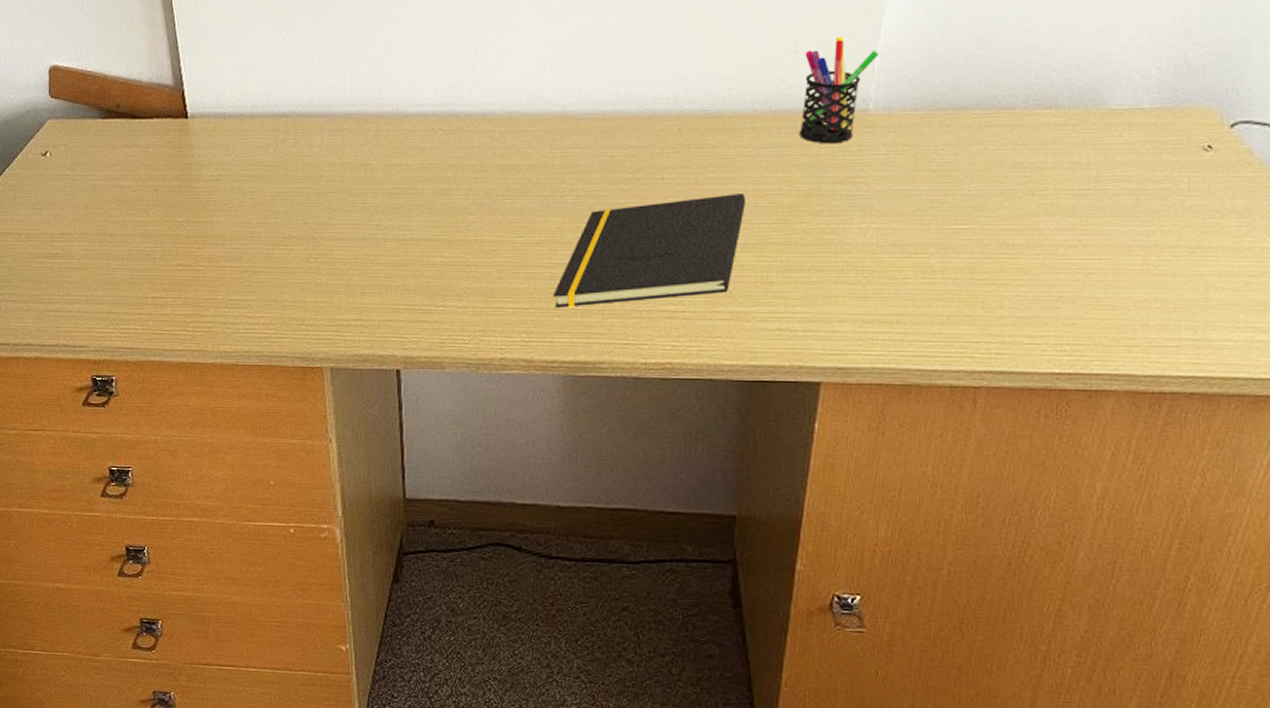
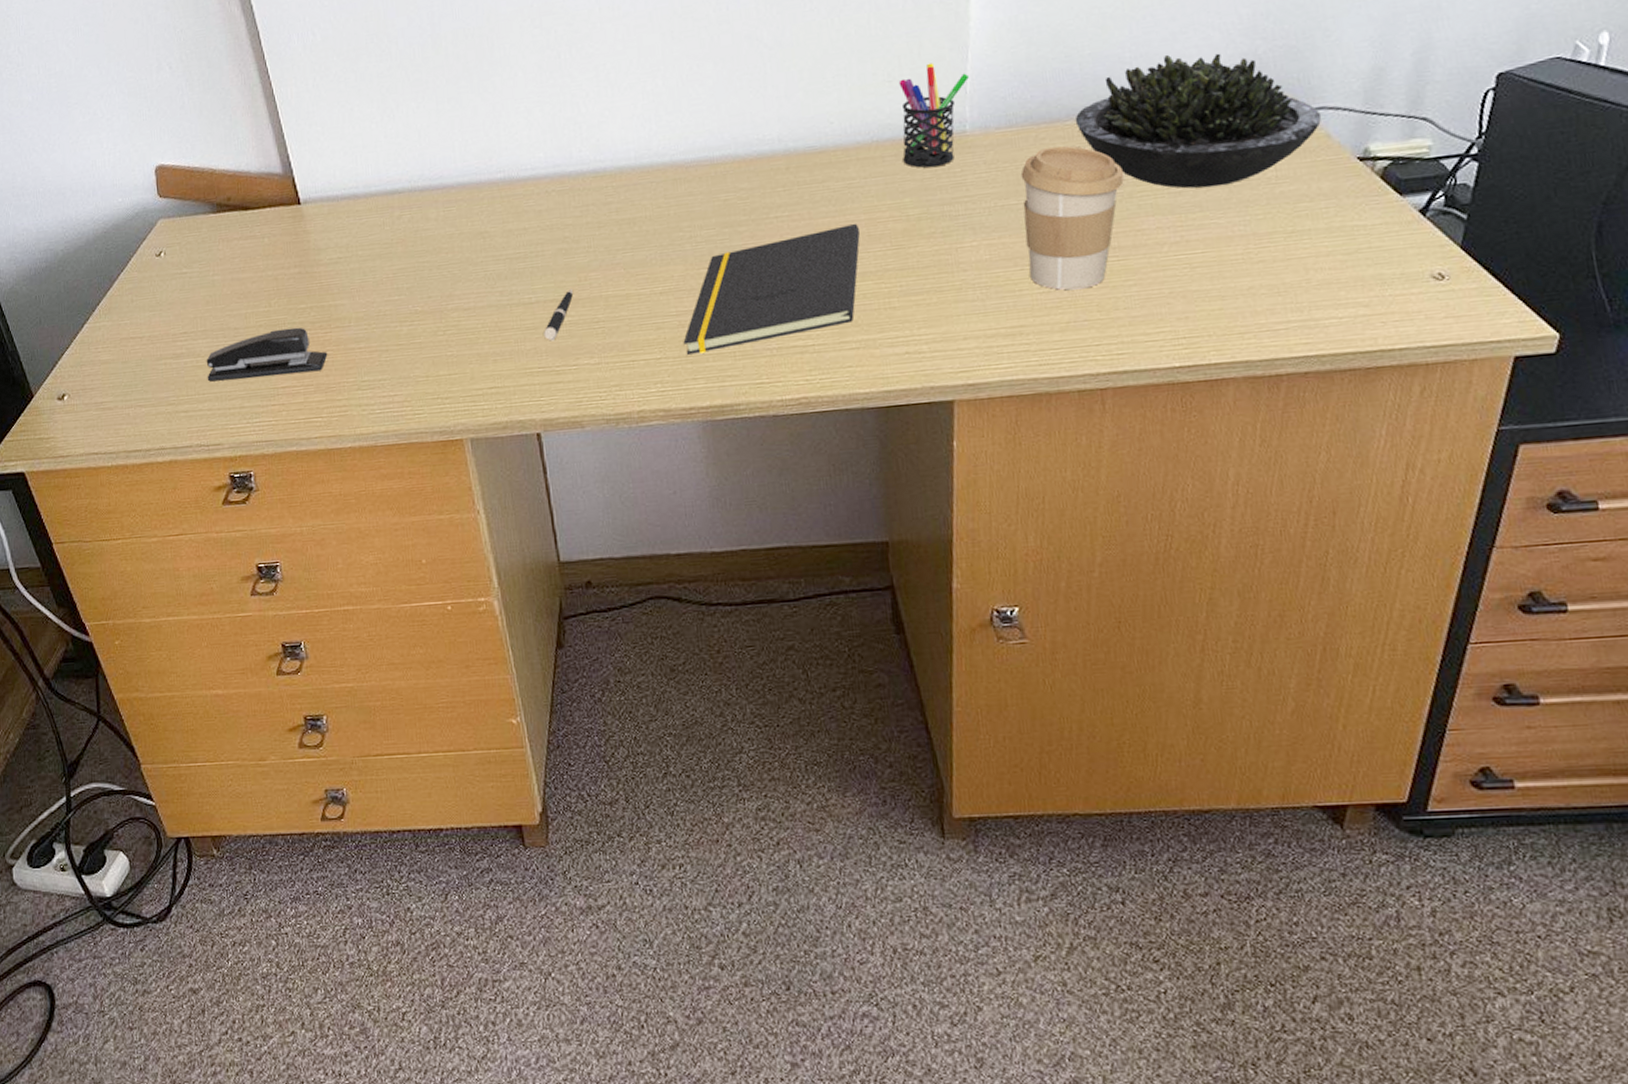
stapler: none [79,240,199,286] -> present [206,327,328,382]
pen: none [414,229,448,280] -> present [544,288,573,341]
coffee cup: none [916,134,1028,283] -> present [1020,145,1124,291]
succulent plant: none [984,50,1246,193] -> present [1075,53,1322,189]

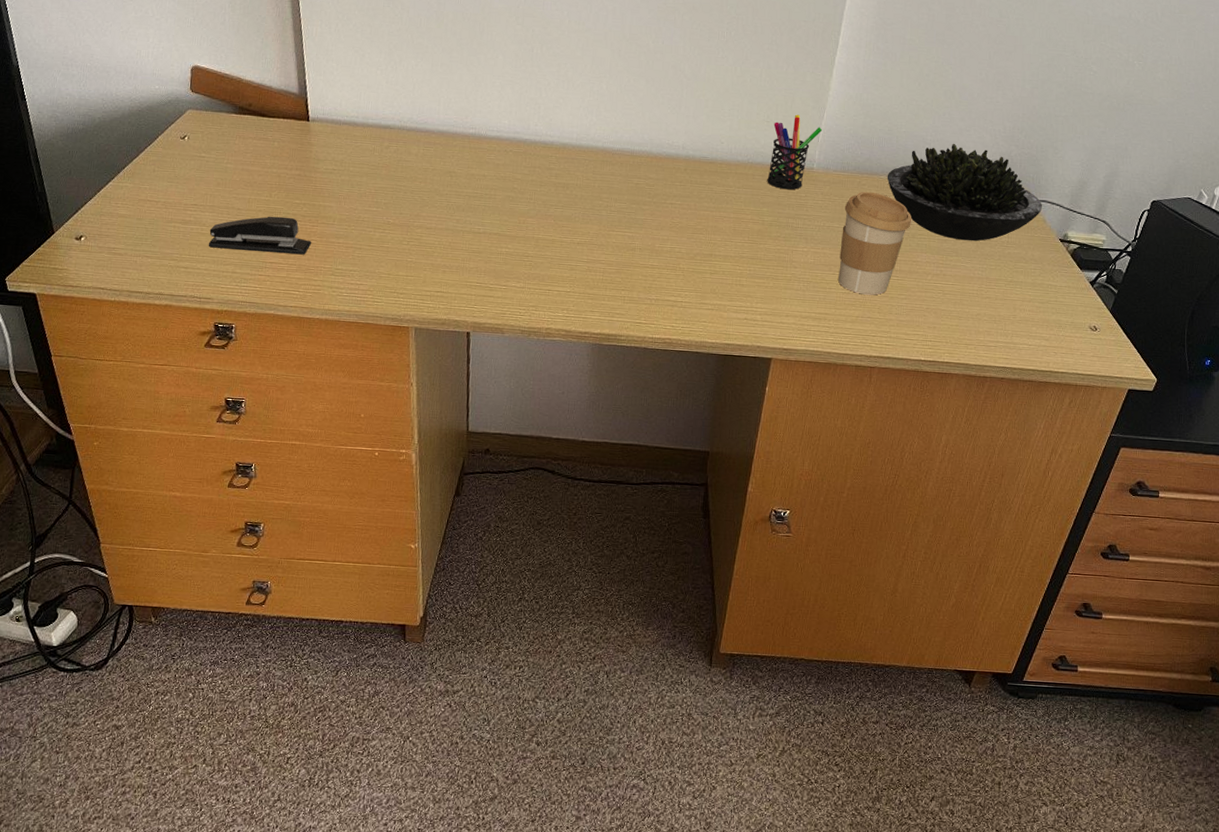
pen: present [544,288,573,341] -> none [485,227,512,265]
notepad: present [683,223,860,355] -> none [588,219,728,294]

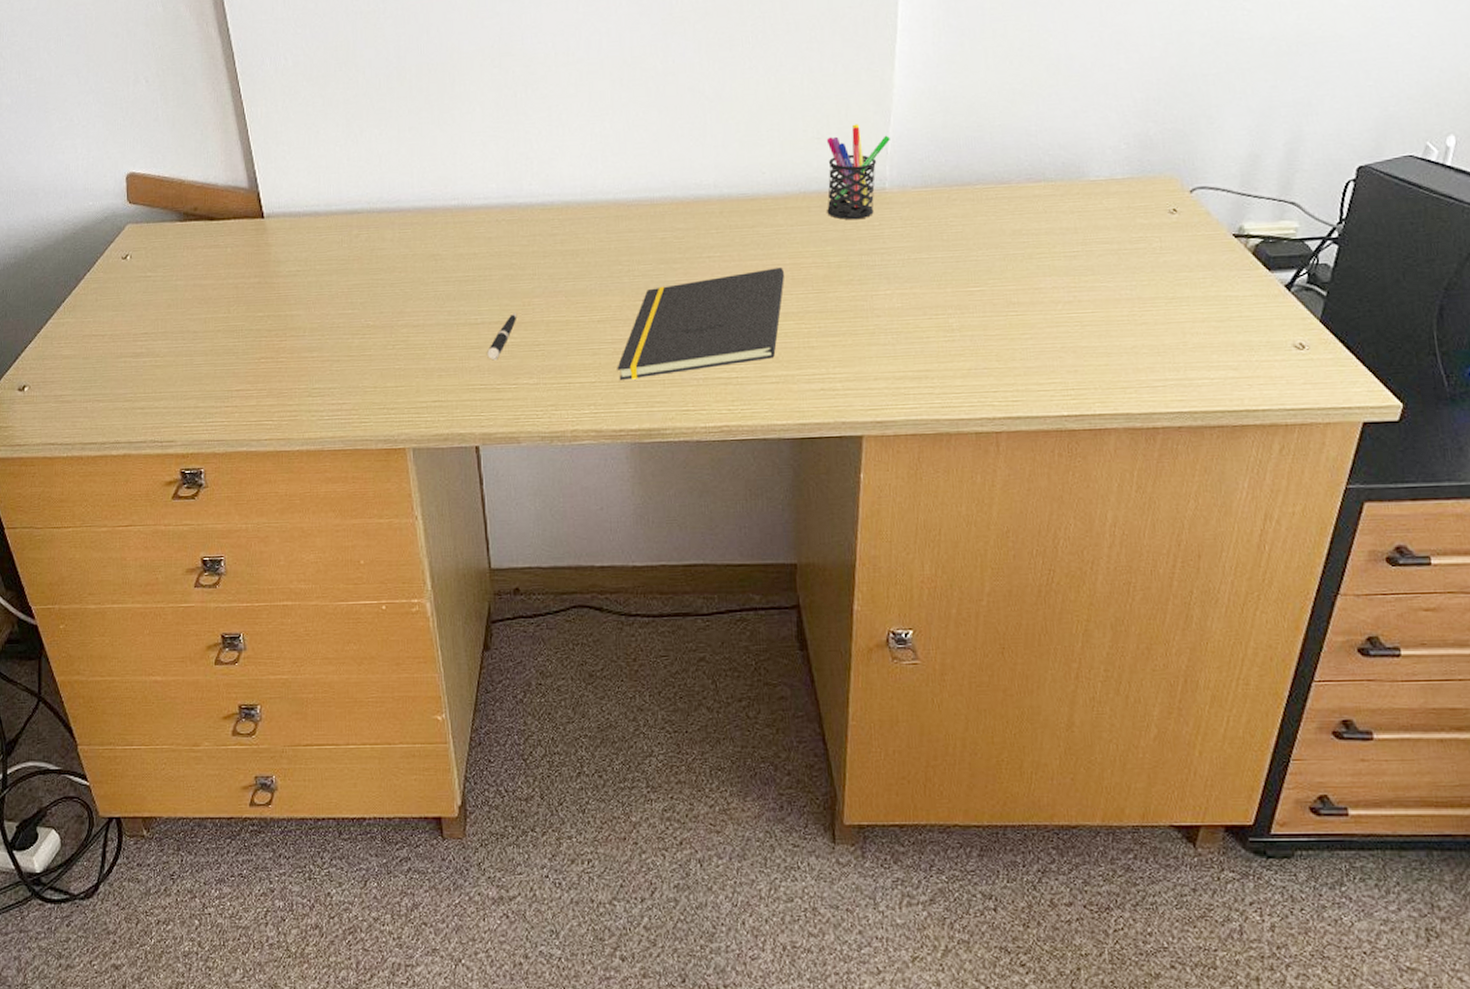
stapler: present [208,216,312,255] -> none [164,334,282,381]
pen: none [485,227,512,265] -> present [487,312,516,361]
notepad: none [588,219,728,294] -> present [617,266,784,380]
coffee cup: present [838,191,912,295] -> none [933,207,1026,340]
succulent plant: present [887,143,1043,242] -> none [984,130,1203,254]

